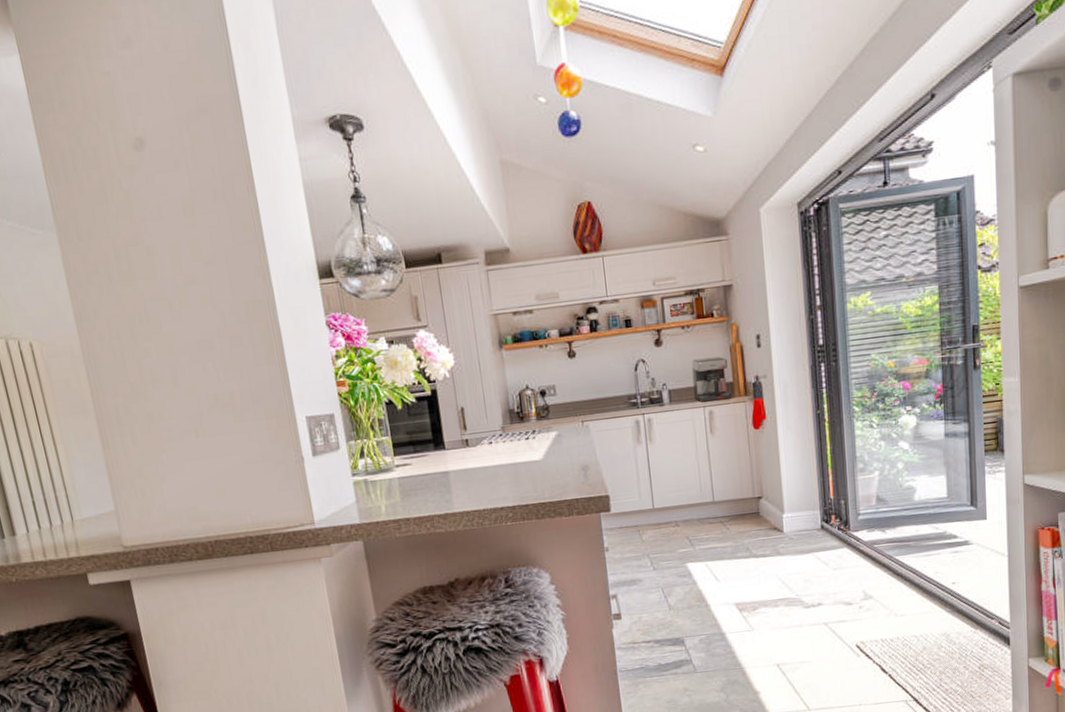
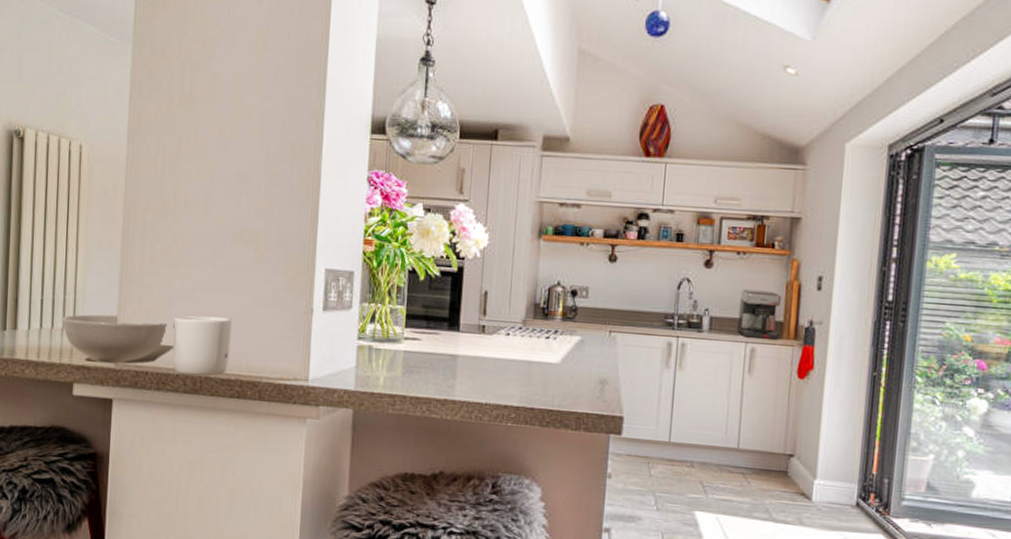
bowl: none [58,492,178,550] -> present [61,314,175,365]
mug: none [170,481,235,544] -> present [173,315,233,376]

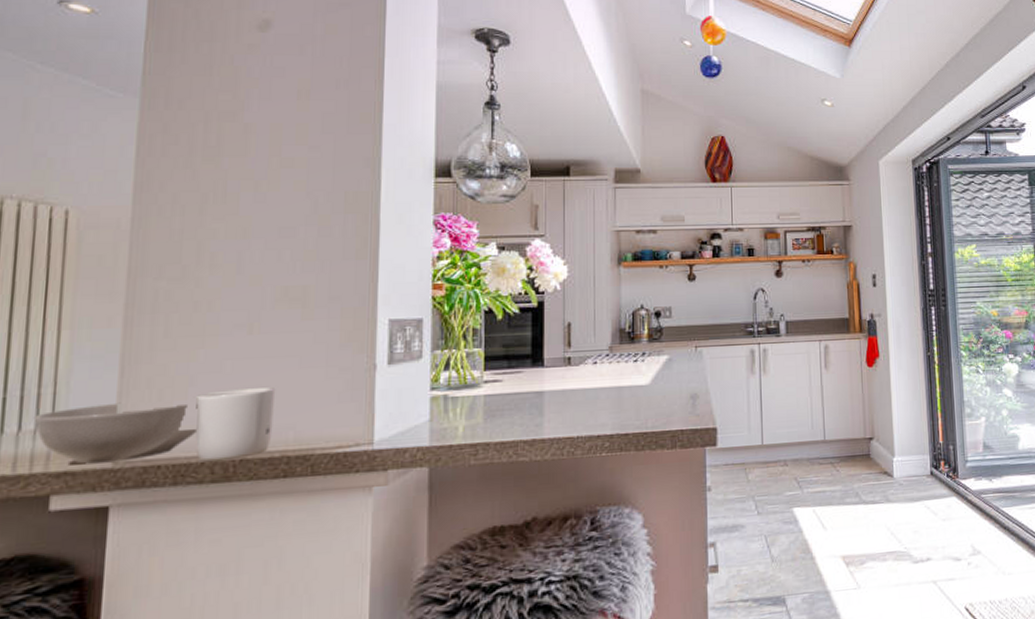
coffee maker: present [737,289,781,340] -> none [809,292,847,336]

